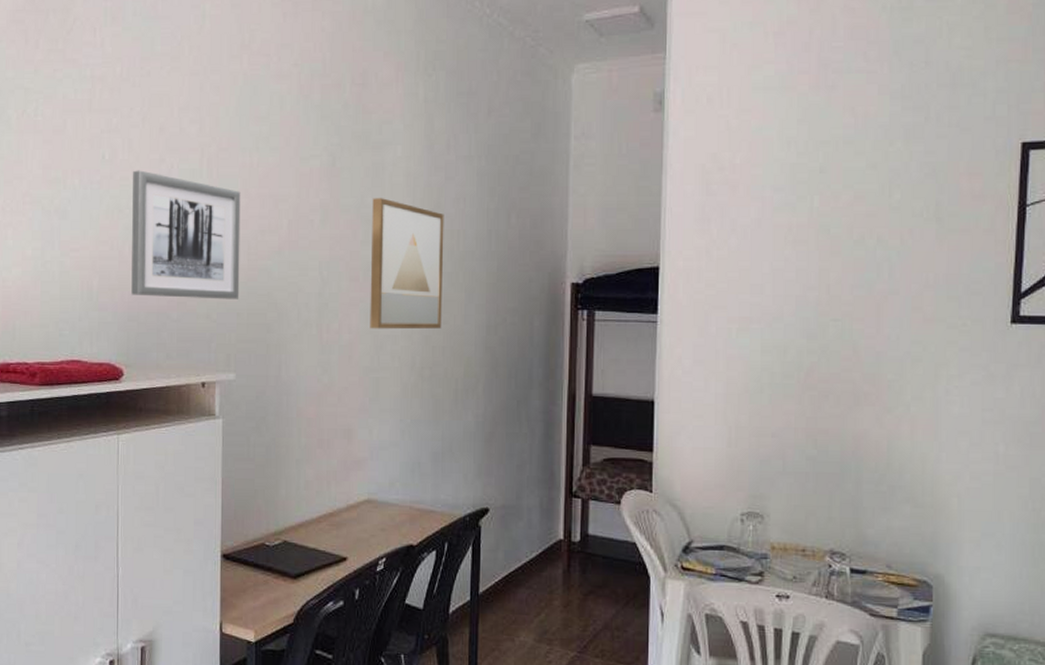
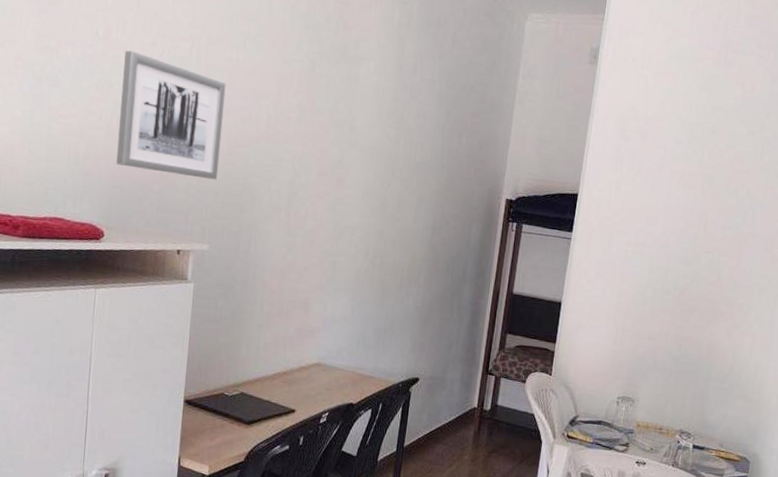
wall art: present [370,198,444,330] -> none [332,105,406,225]

